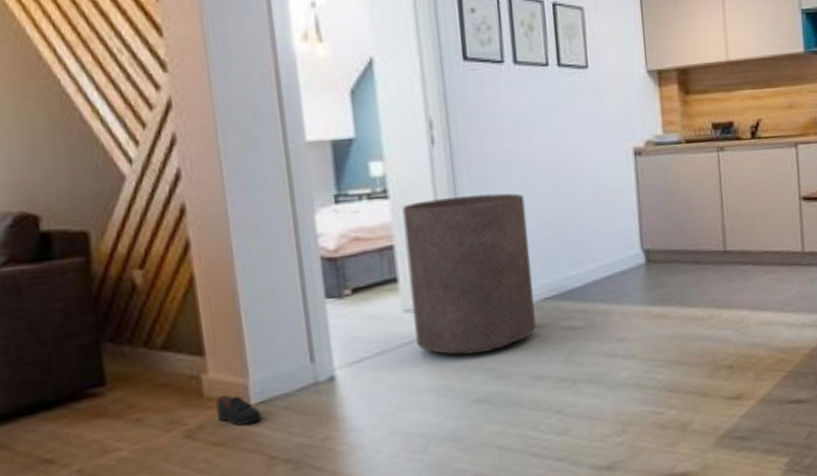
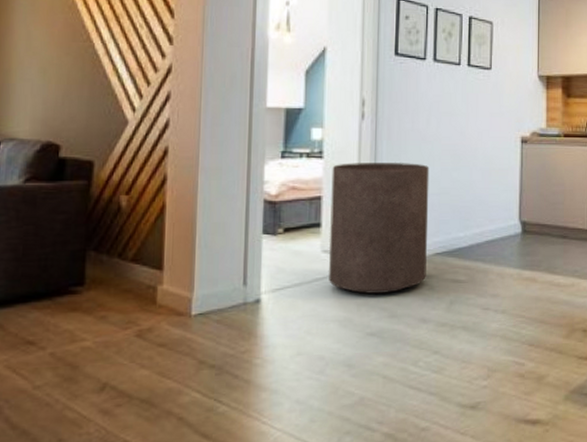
shoe: present [216,395,262,426] -> none [165,305,199,332]

